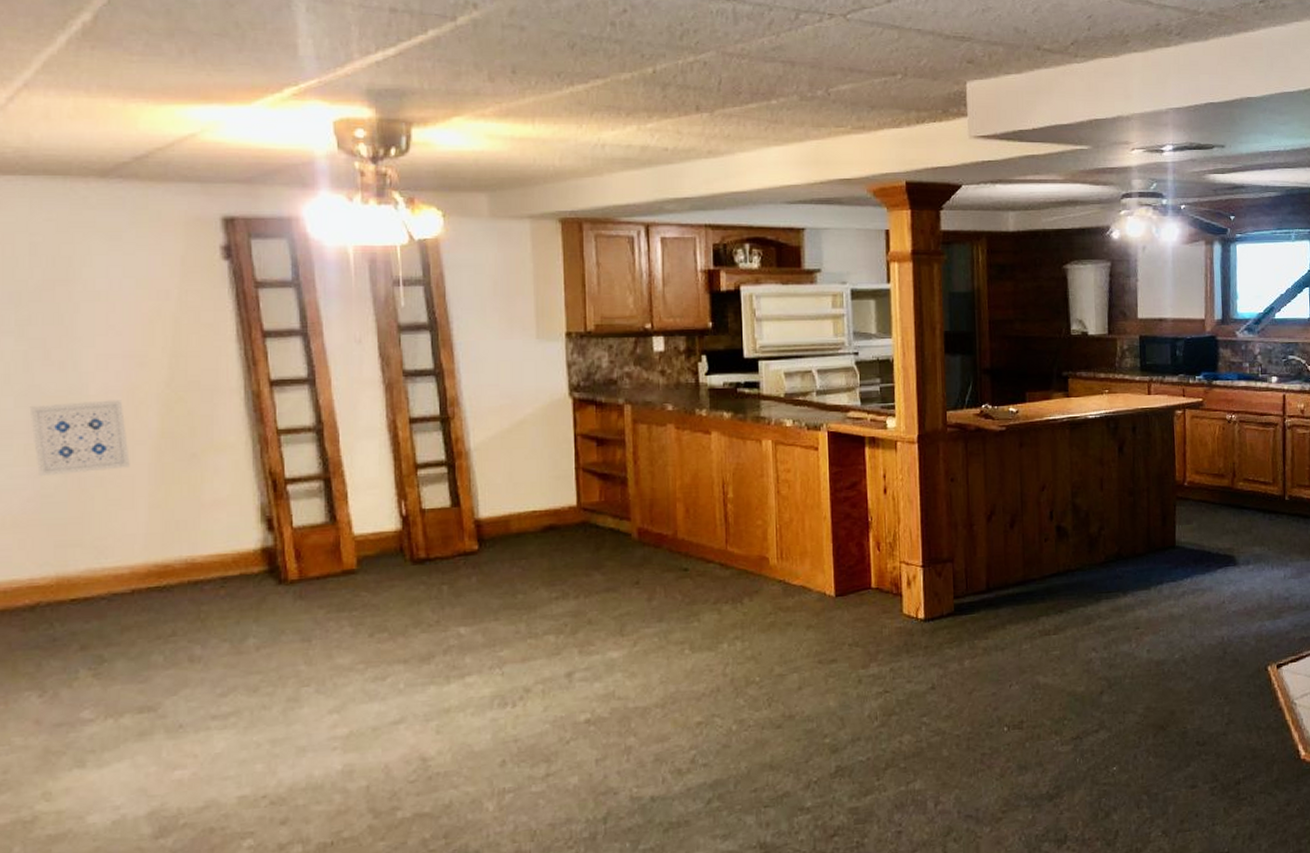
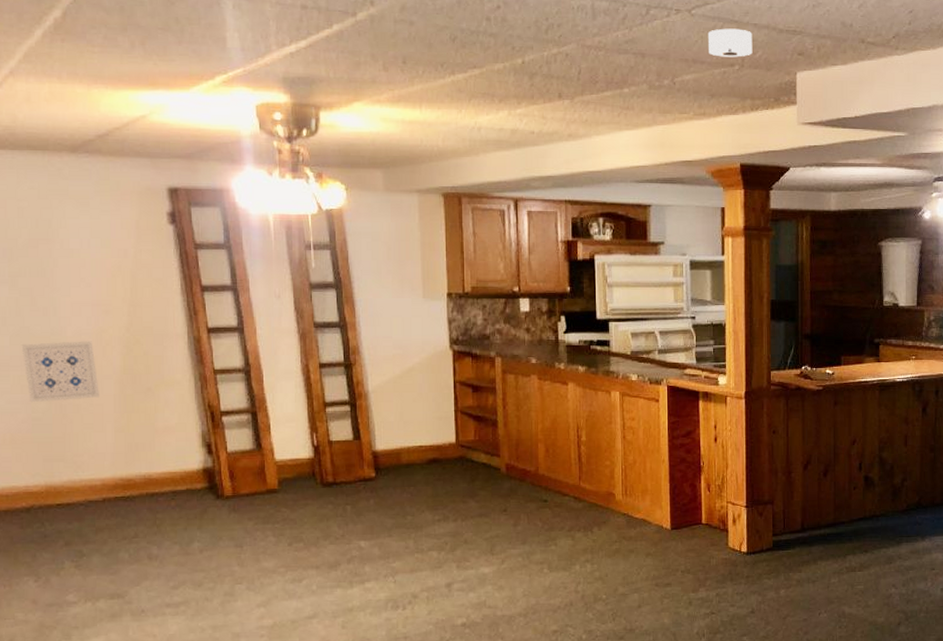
smoke detector: none [865,34,917,66] -> present [707,28,753,57]

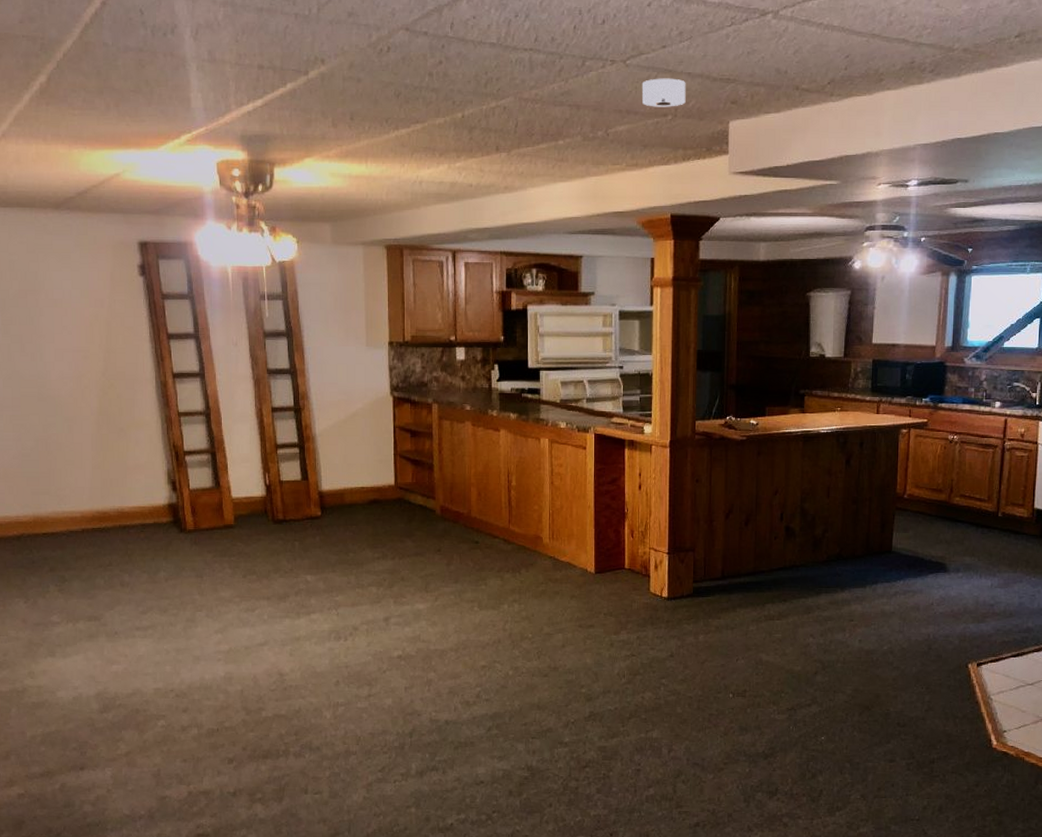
wall art: present [21,341,99,403] -> none [12,384,79,441]

